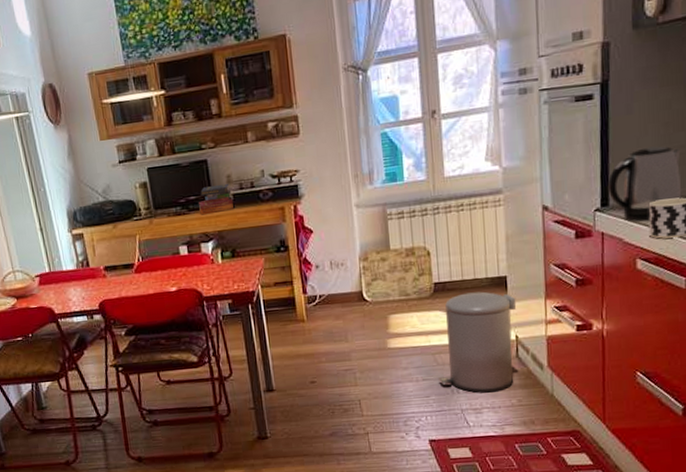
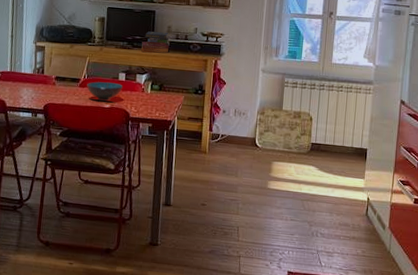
bowl: none [143,259,188,285] -> present [86,81,123,101]
pedal bin: present [439,291,517,393] -> none [303,156,372,241]

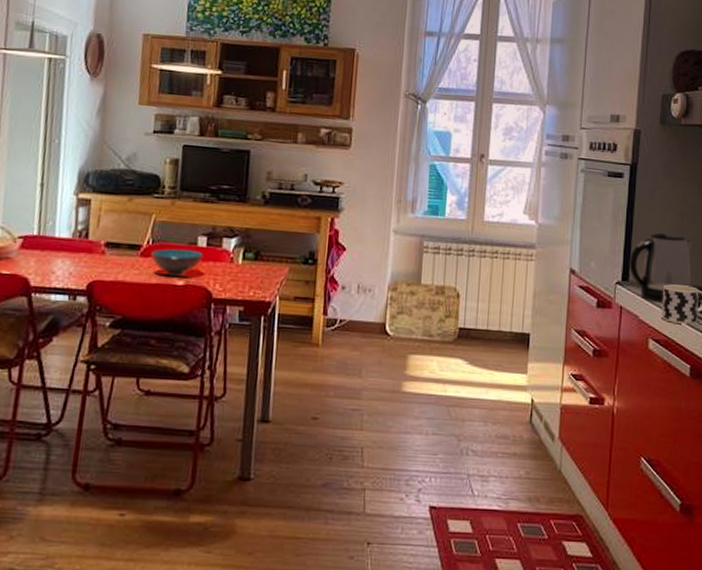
books: present [141,31,169,53] -> none [230,178,269,209]

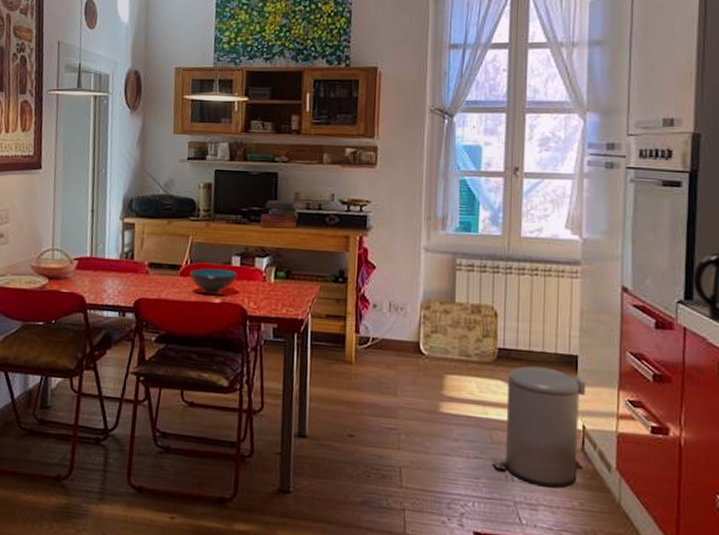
books: none [230,178,269,209] -> present [261,200,297,229]
pedal bin: none [449,344,536,459] -> present [492,366,587,488]

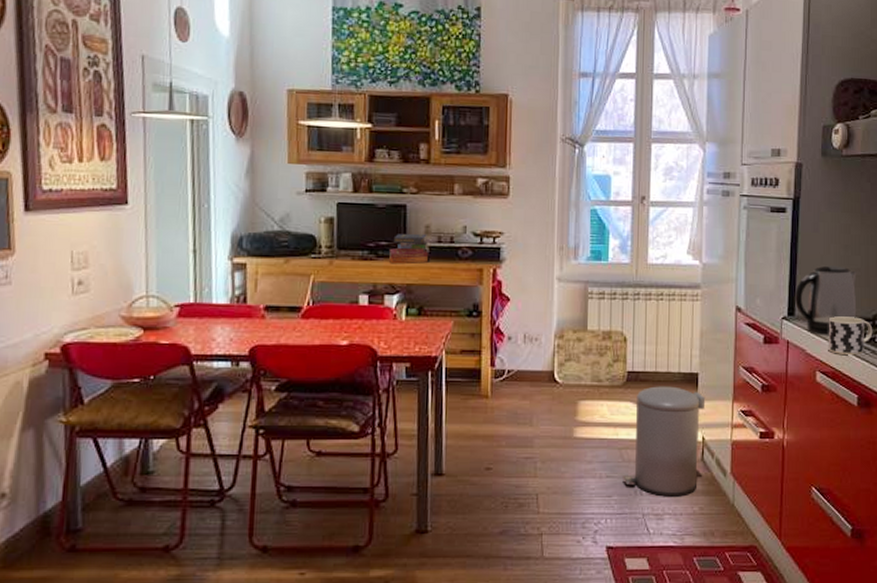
bowl: present [189,268,238,295] -> none [312,308,366,336]

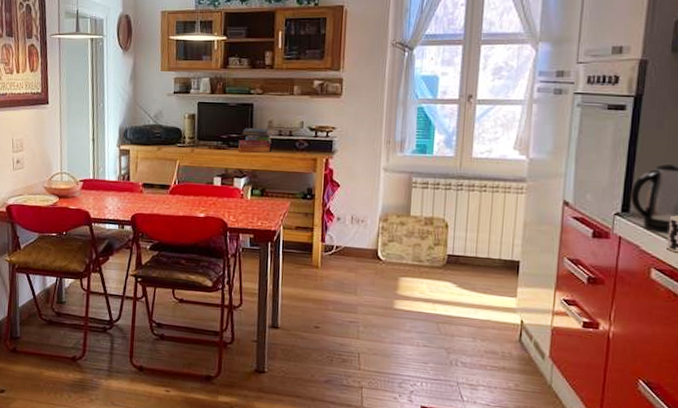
pedal bin: present [623,386,706,497] -> none [439,270,526,372]

